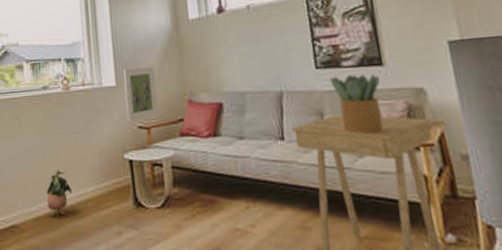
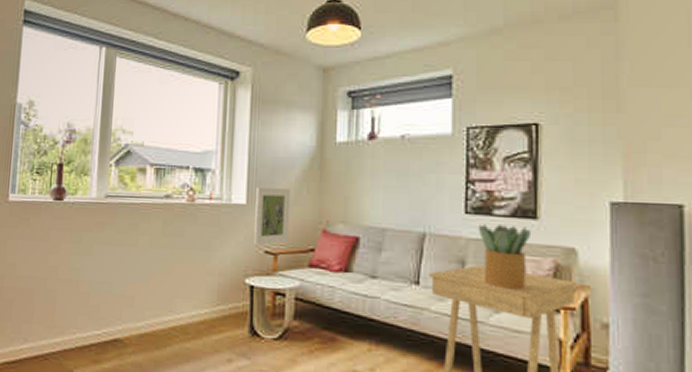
potted plant: present [46,169,72,218] -> none [155,286,184,337]

